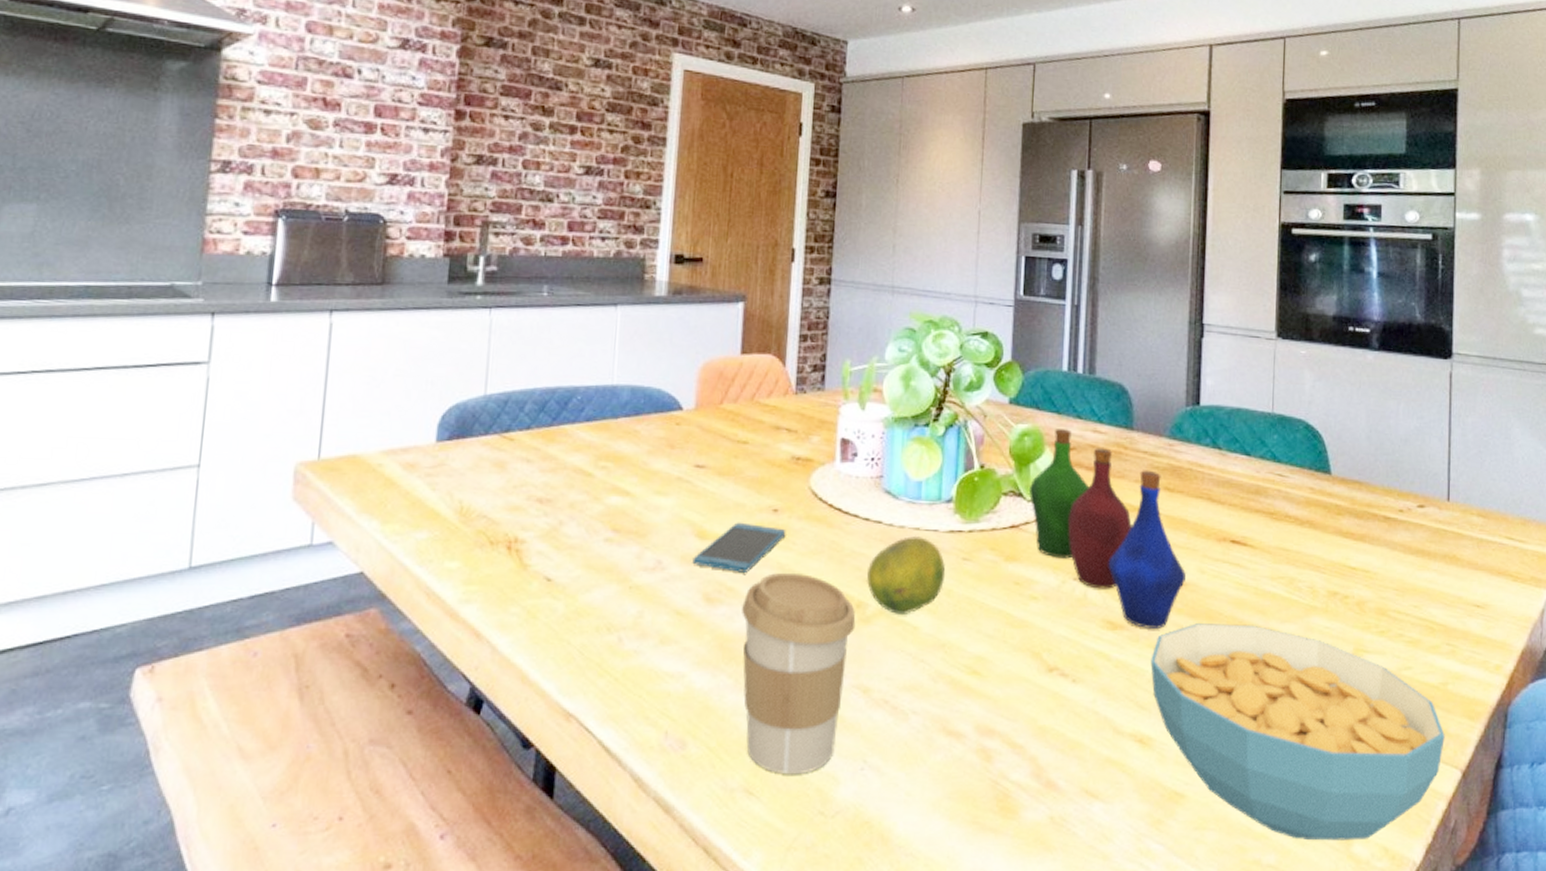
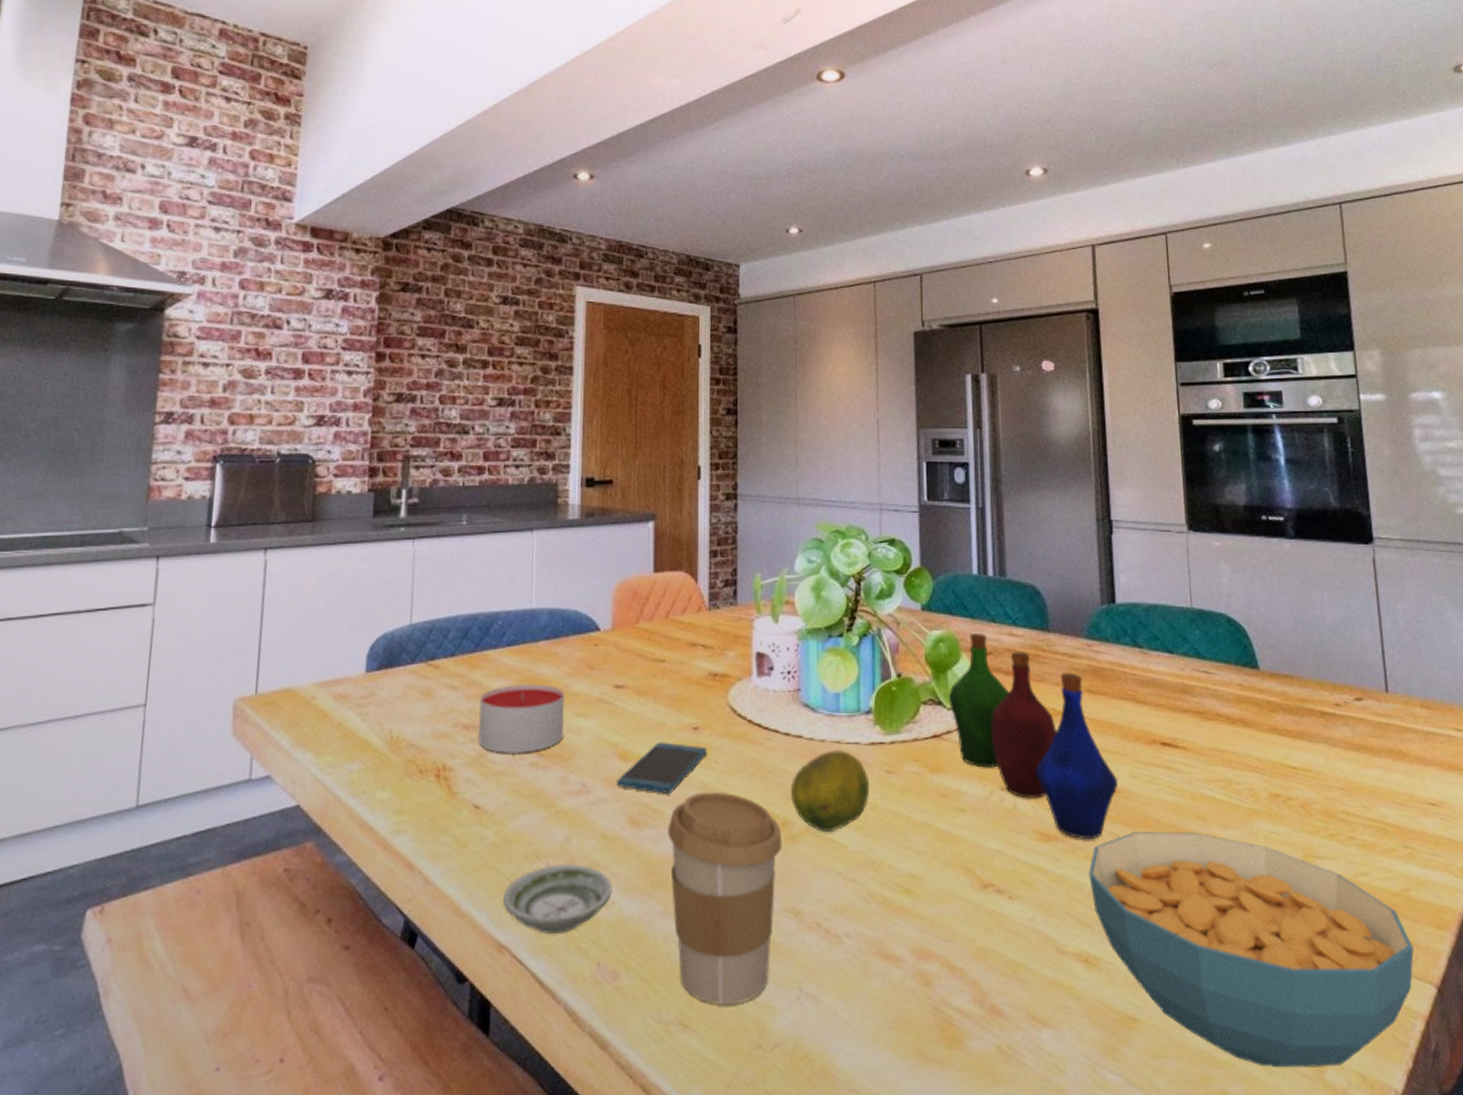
candle: none [552,460,644,529] -> present [478,685,565,753]
saucer: none [572,637,684,704] -> present [503,863,613,934]

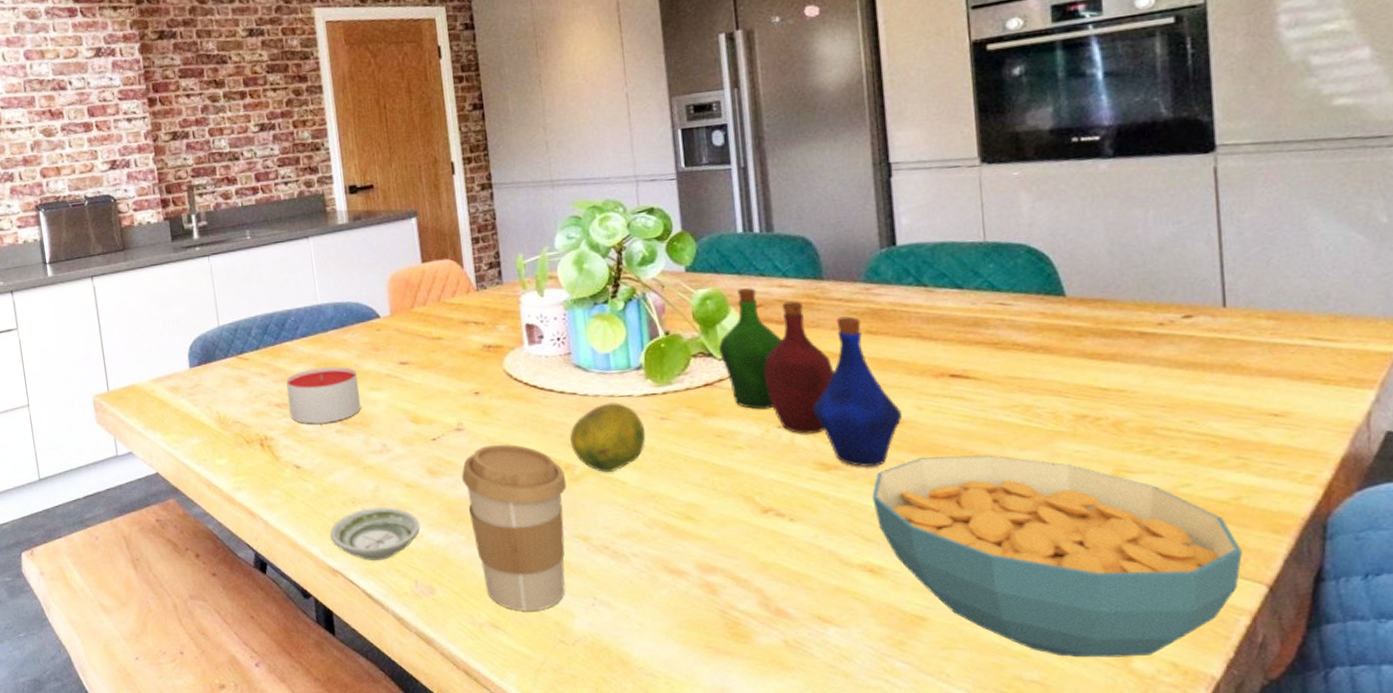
smartphone: present [616,742,708,793] -> none [412,406,490,448]

